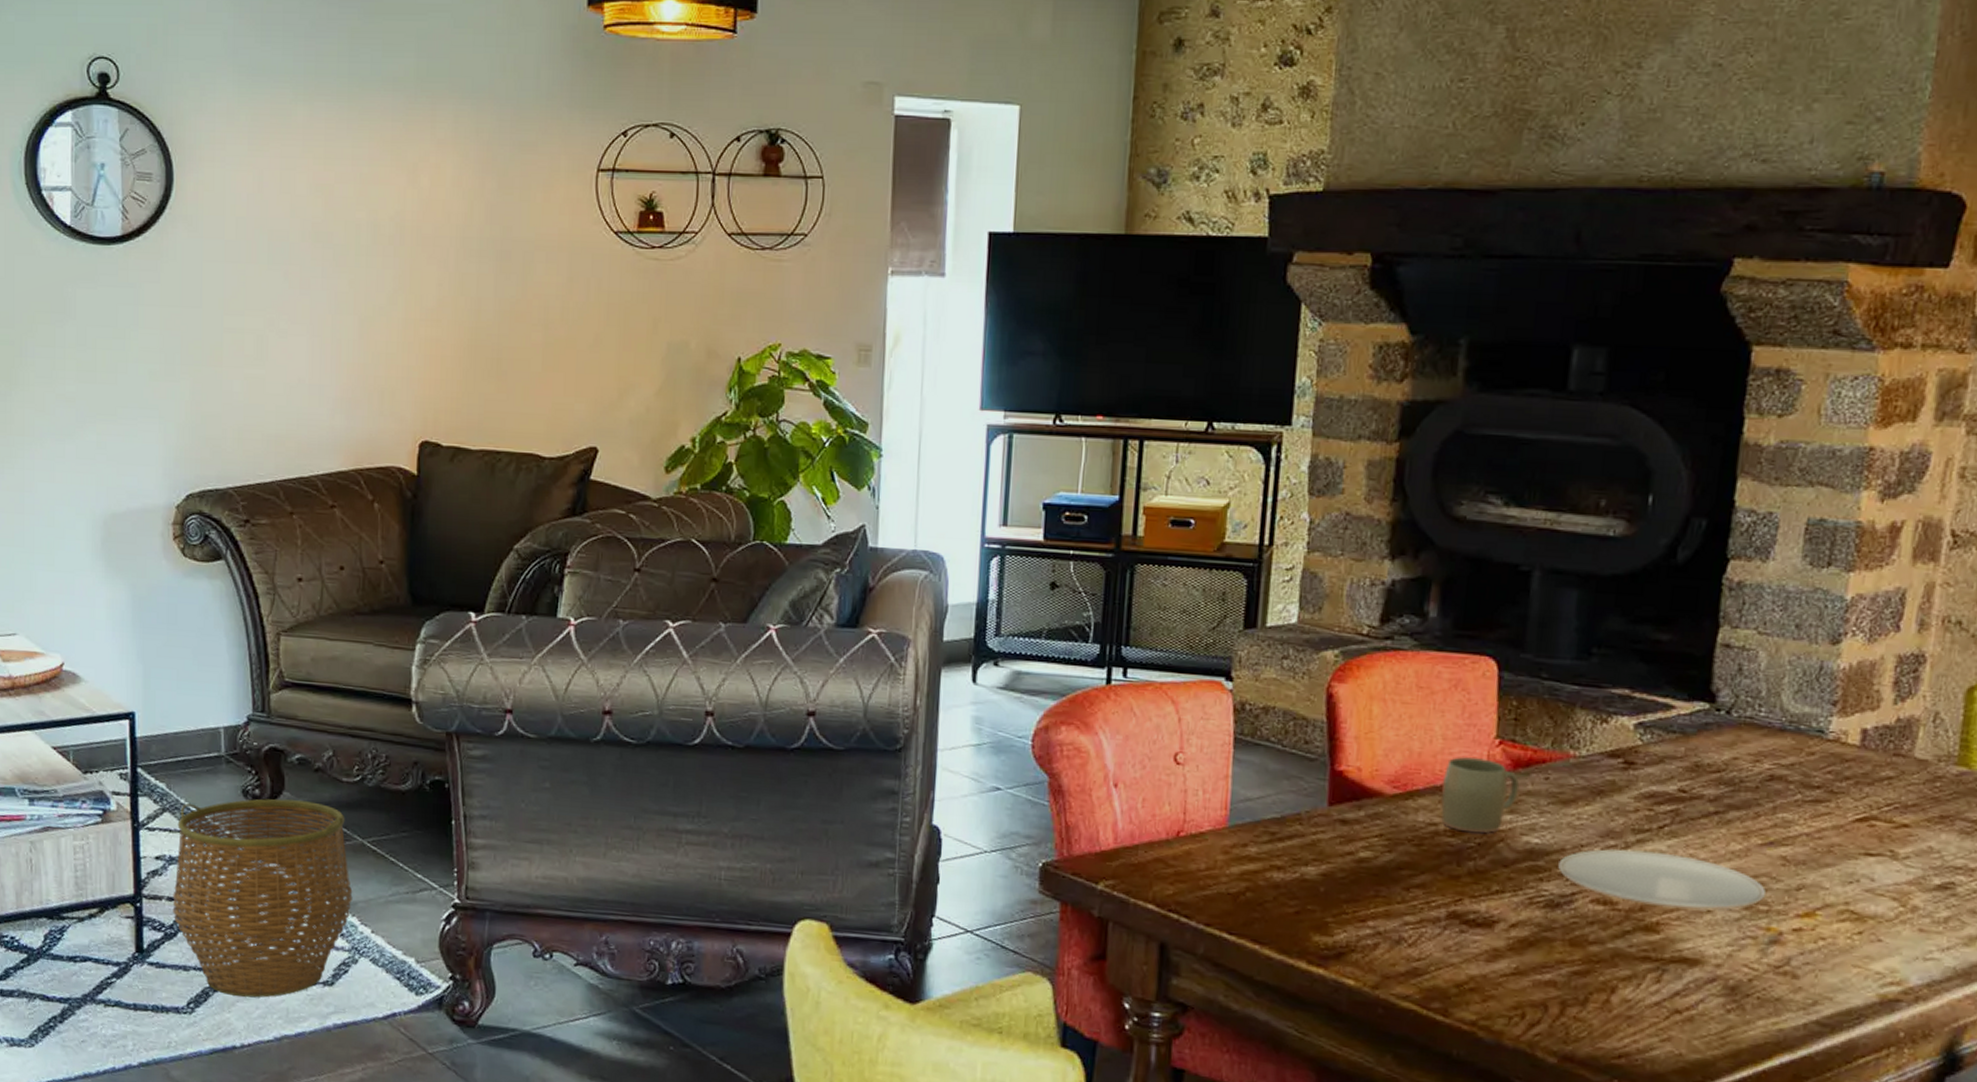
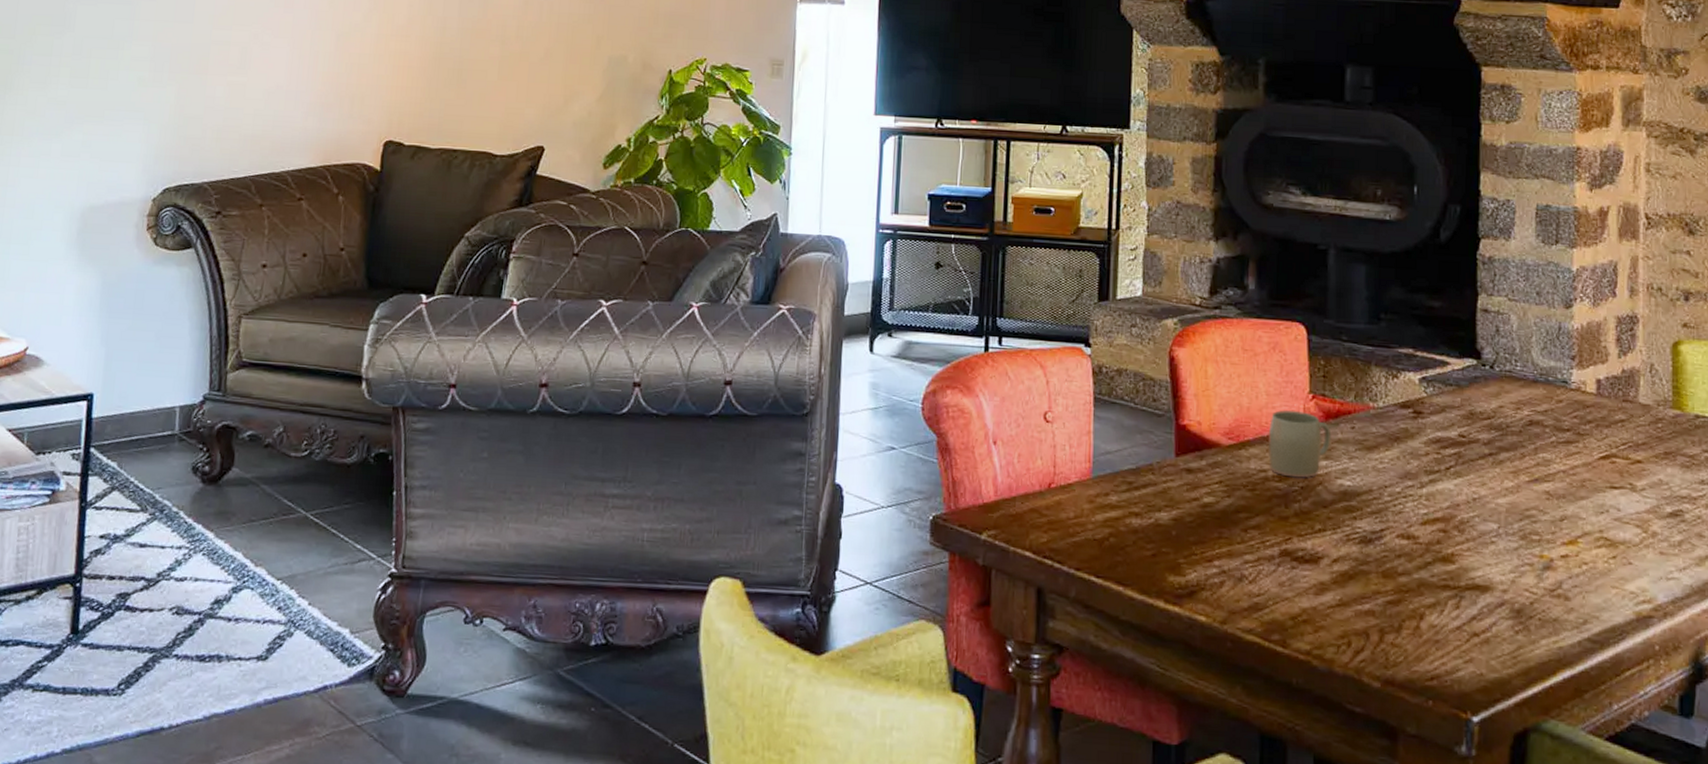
basket: present [172,798,353,998] -> none [112,474,293,676]
plate: present [1558,849,1766,911] -> none [1368,489,1536,542]

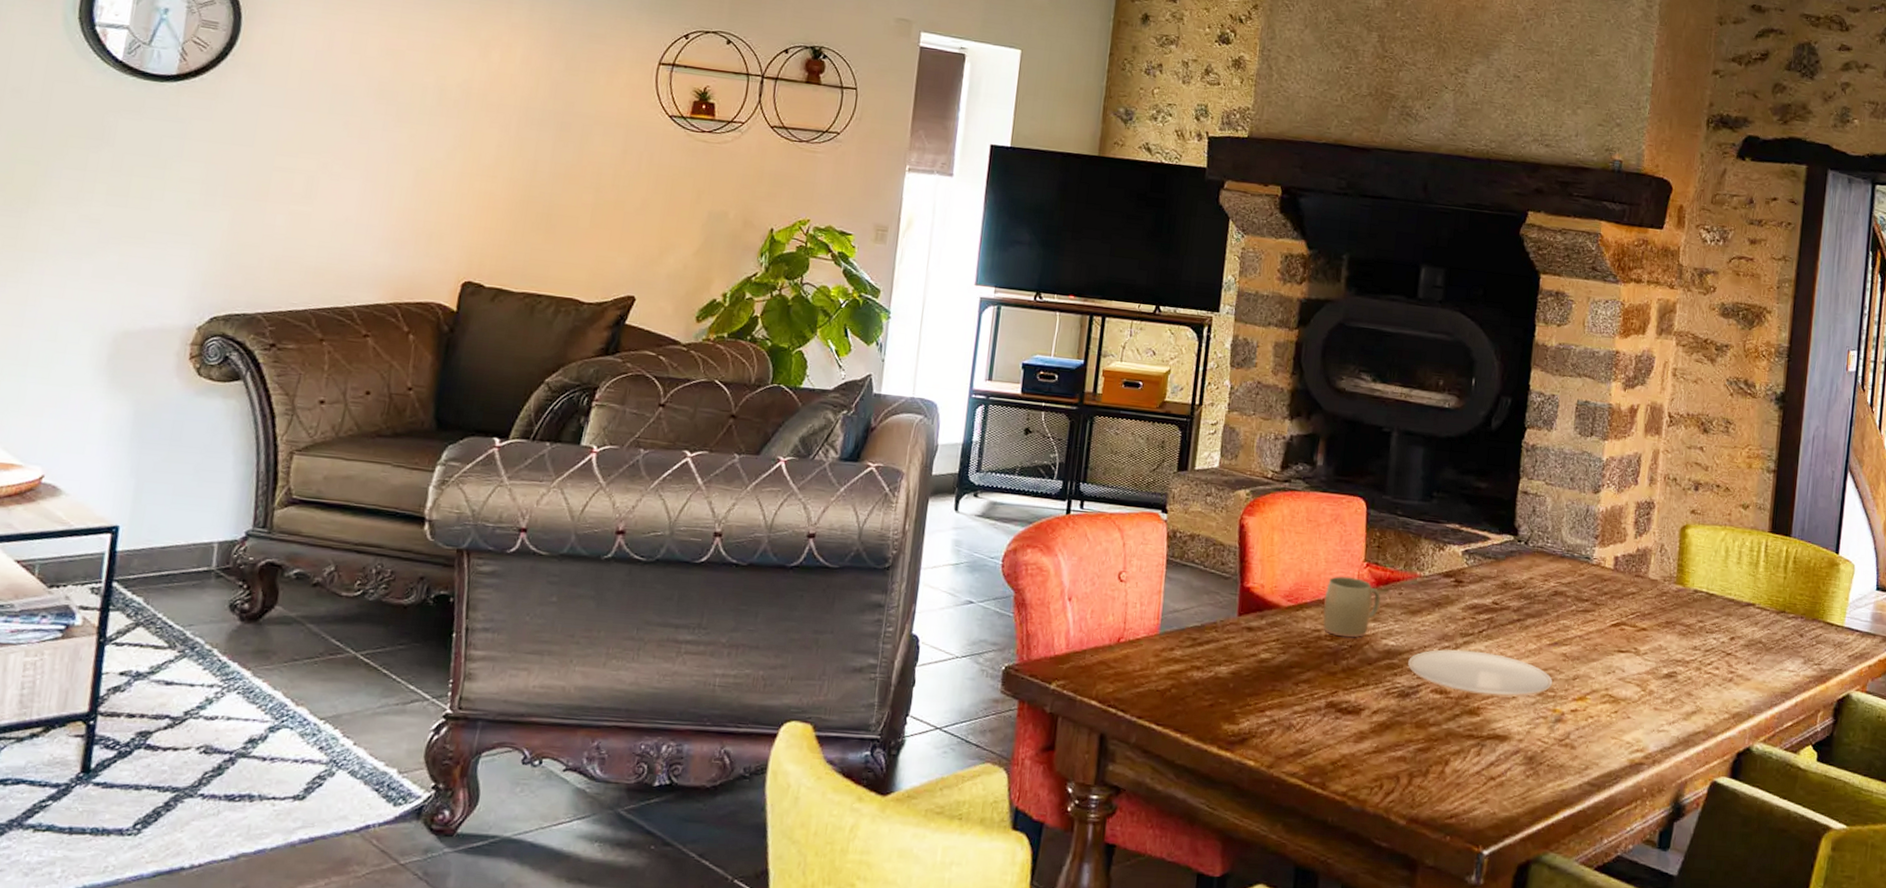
plate: none [1368,489,1536,542] -> present [1408,649,1552,697]

